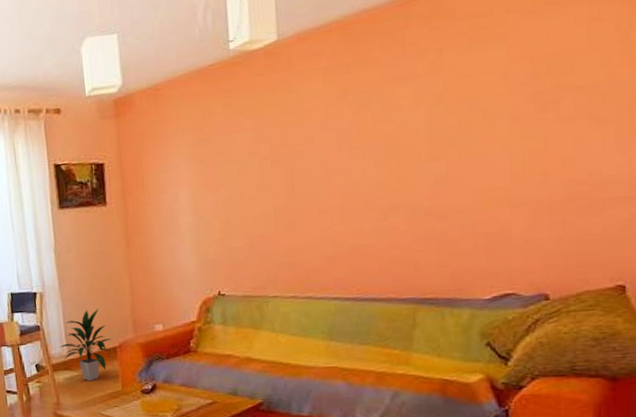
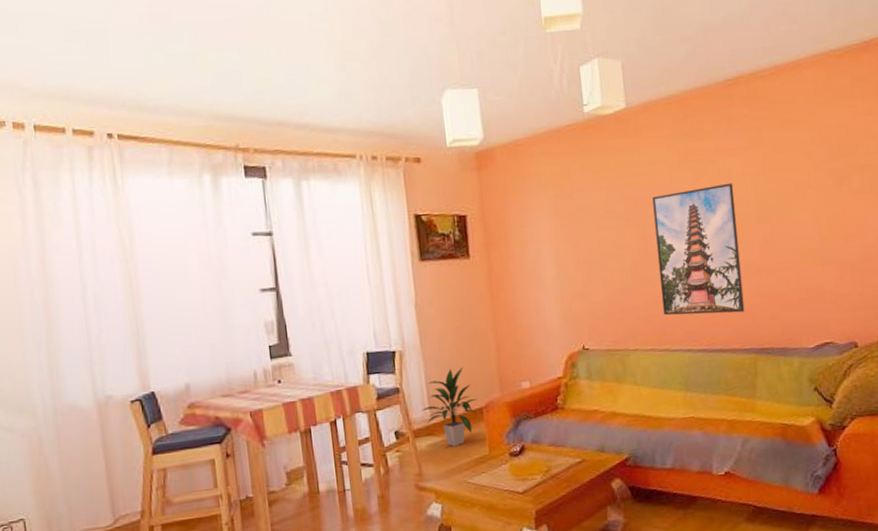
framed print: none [303,116,406,262] -> present [652,183,745,316]

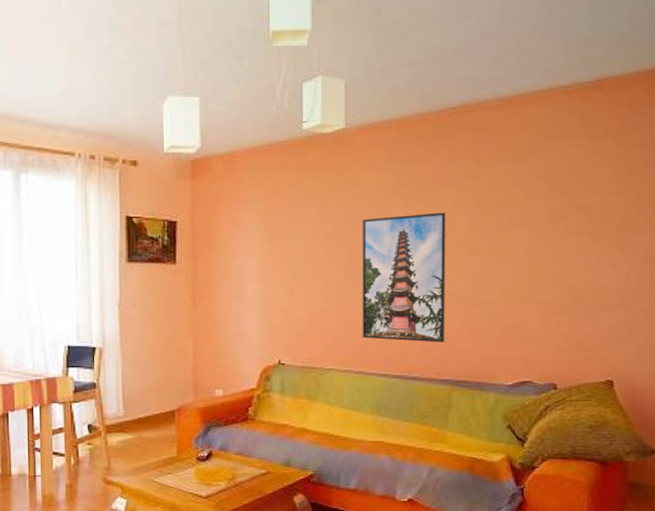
indoor plant: present [421,366,478,447] -> none [115,368,171,446]

